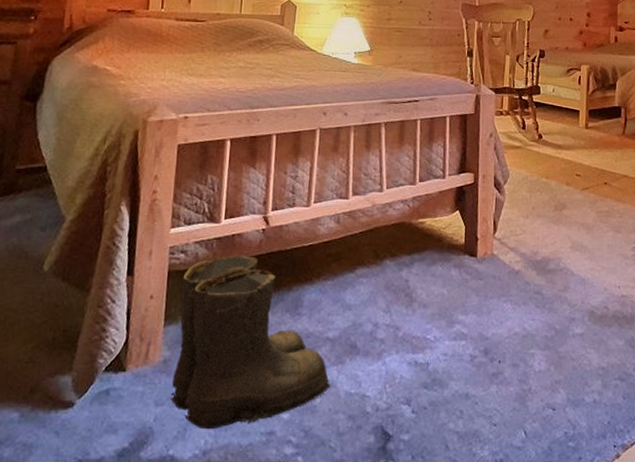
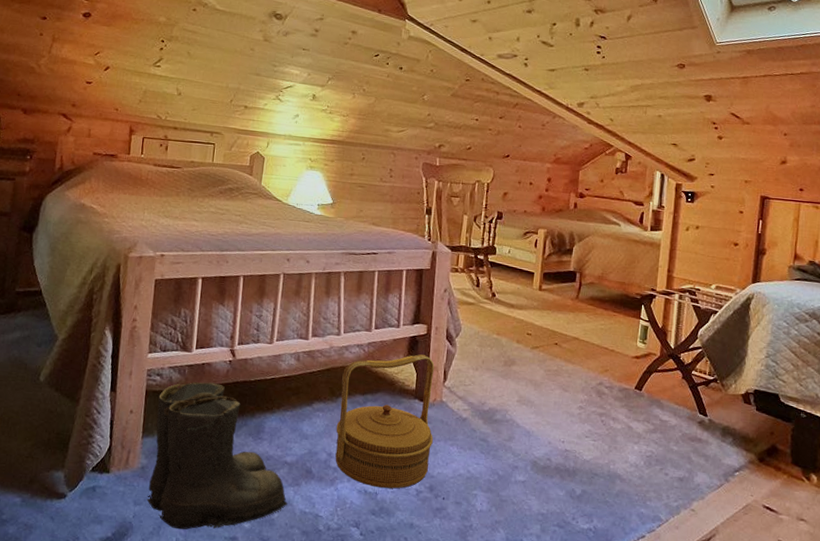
basket: none [381,206,486,357] -> present [335,354,434,489]

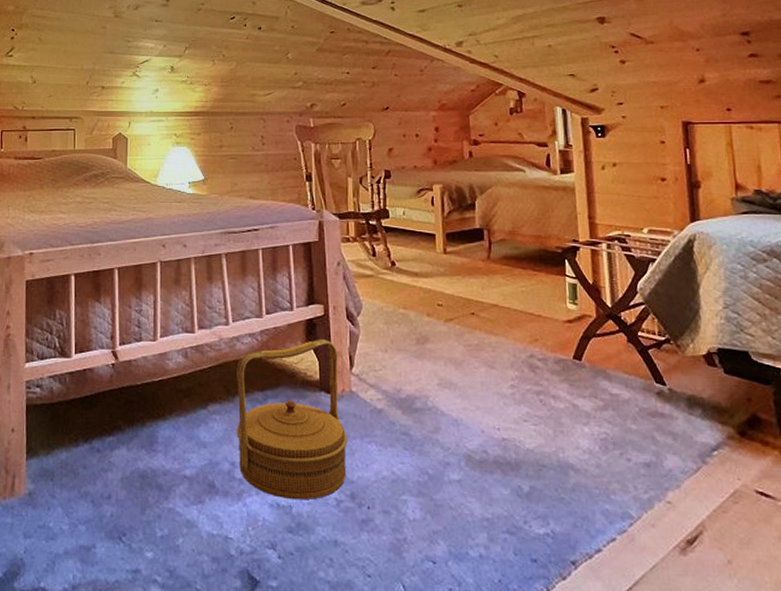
boots: present [147,382,288,530] -> none [38,390,192,565]

